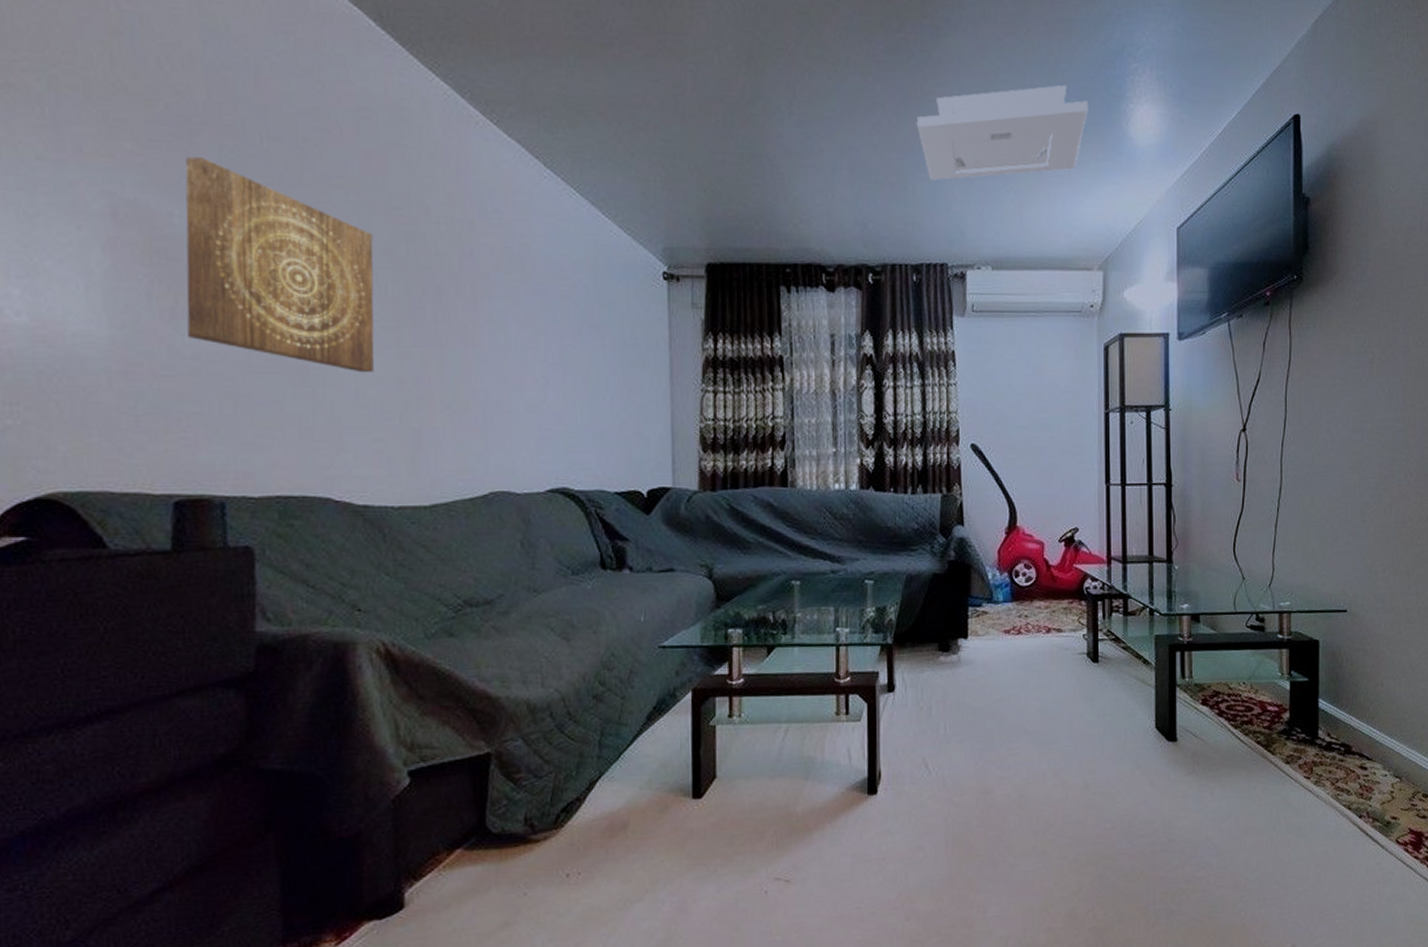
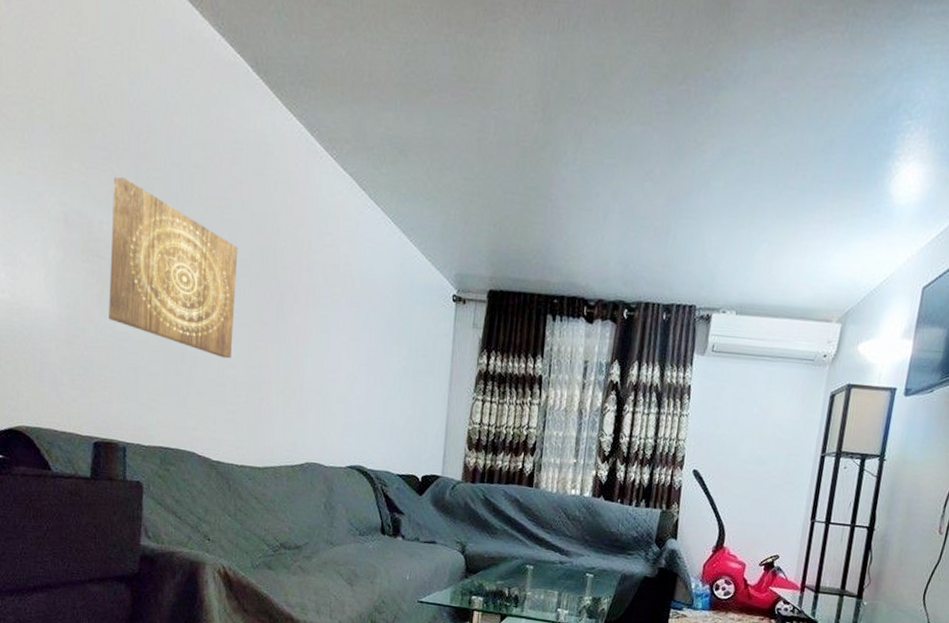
ceiling light: present [916,84,1089,181] -> none [685,140,855,228]

